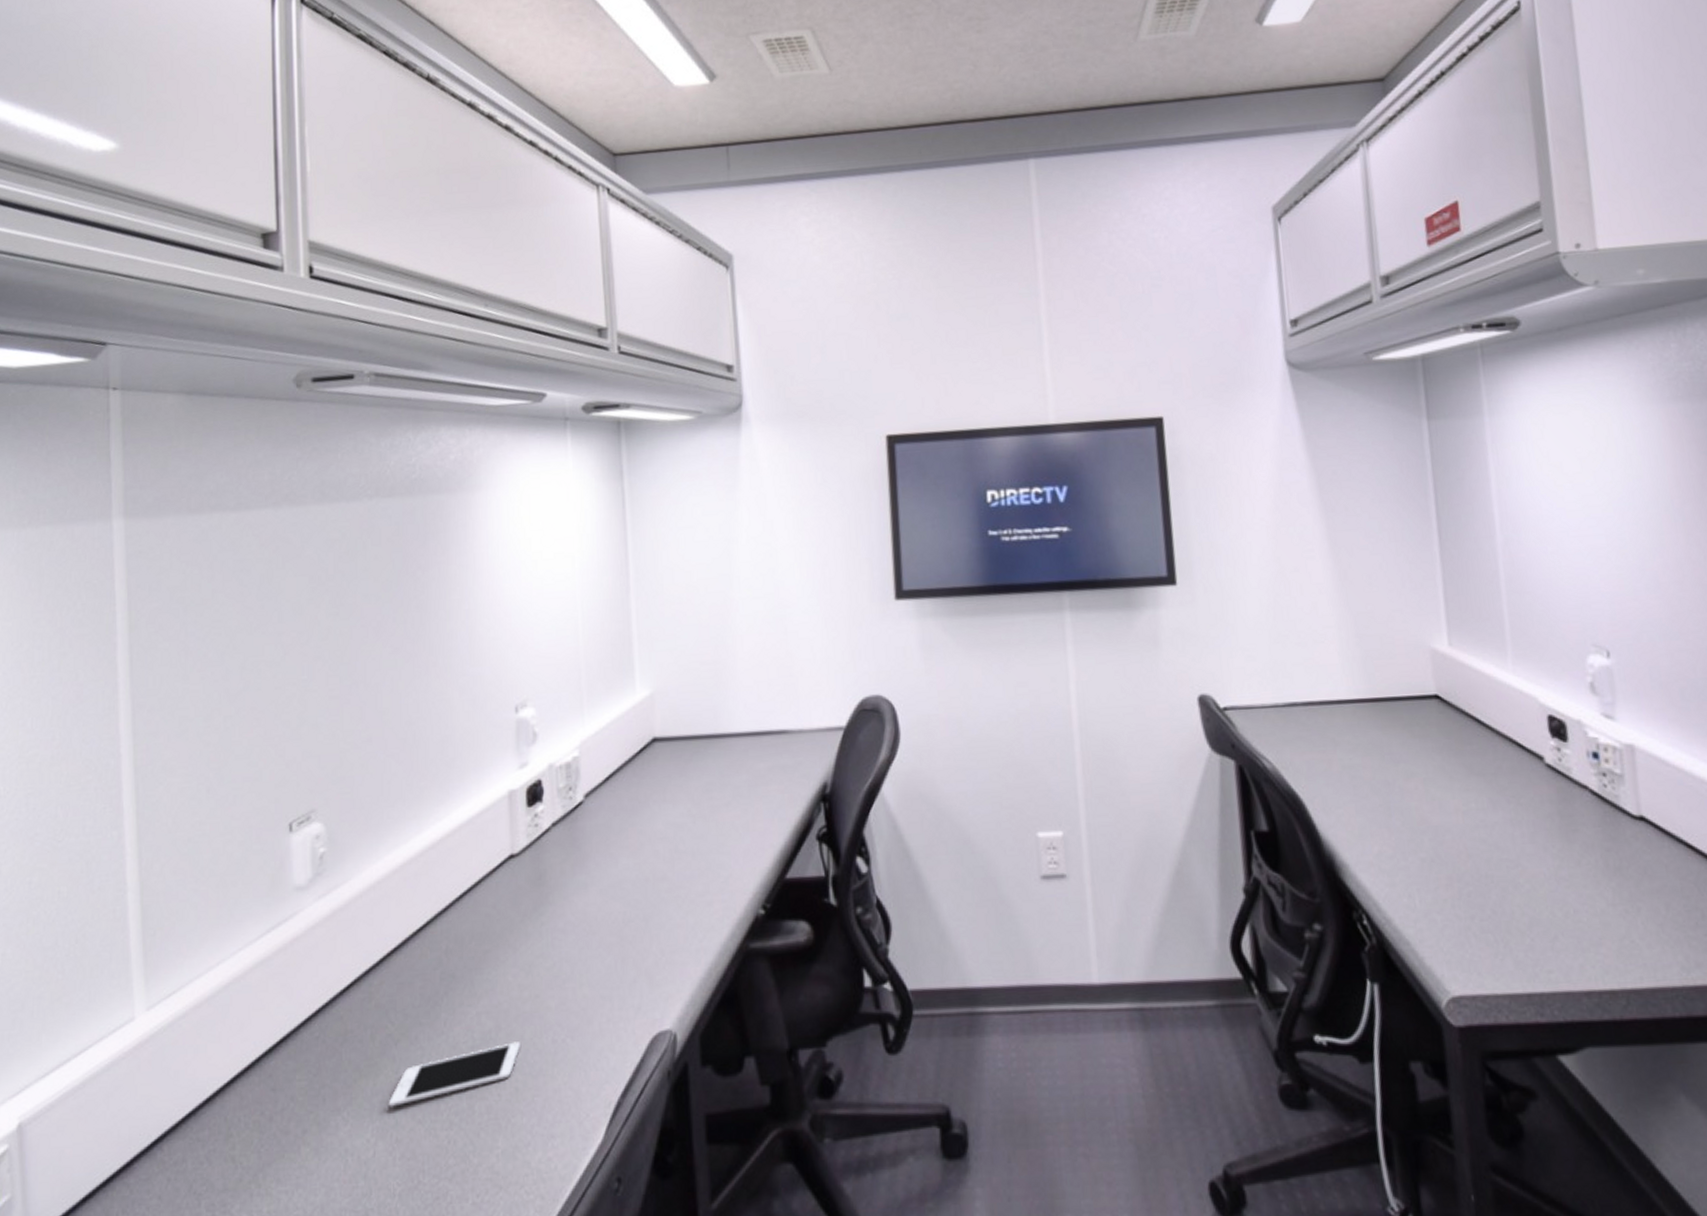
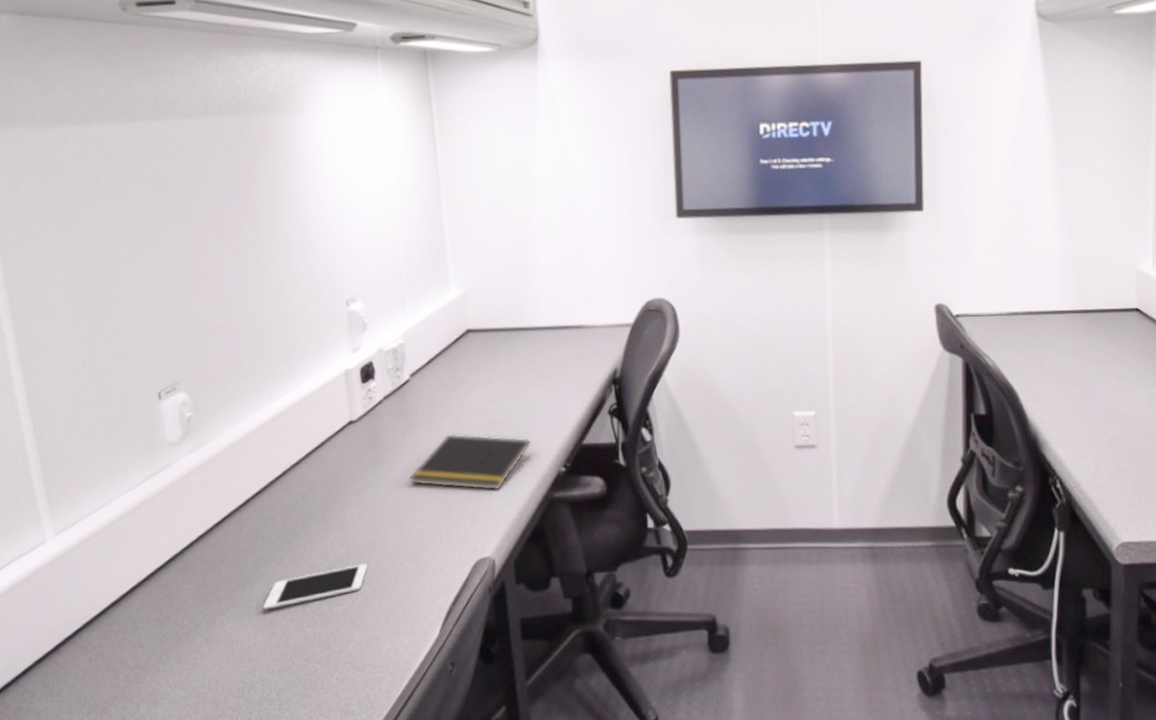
notepad: none [576,868,725,942] -> present [409,434,532,491]

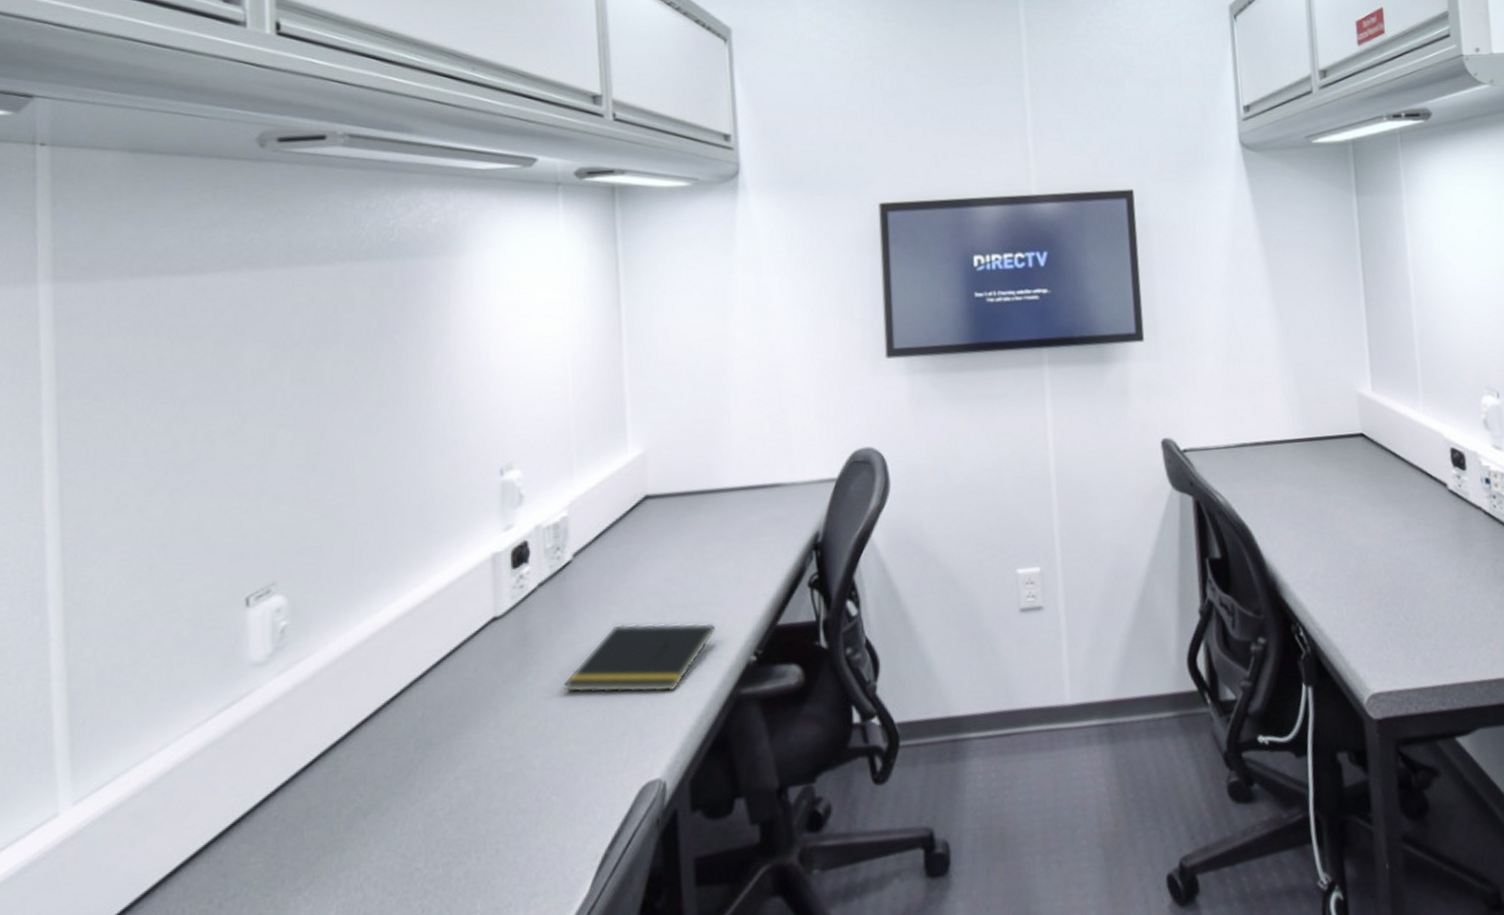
cell phone: present [262,564,368,610] -> none [355,803,502,882]

